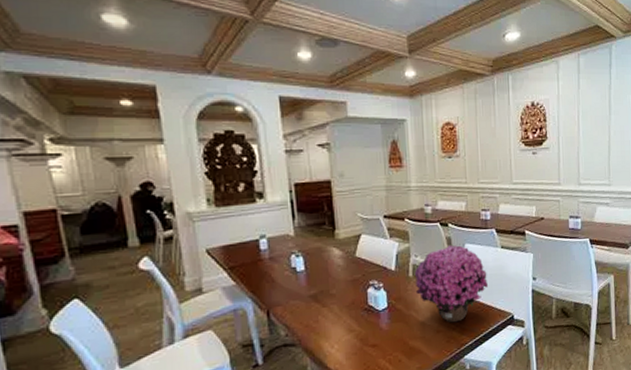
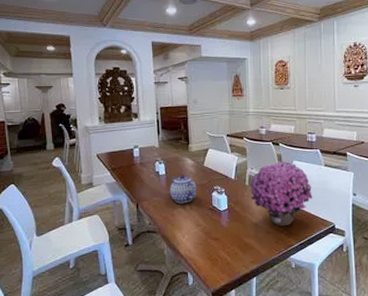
teapot: none [312,269,348,306] -> present [170,174,197,204]

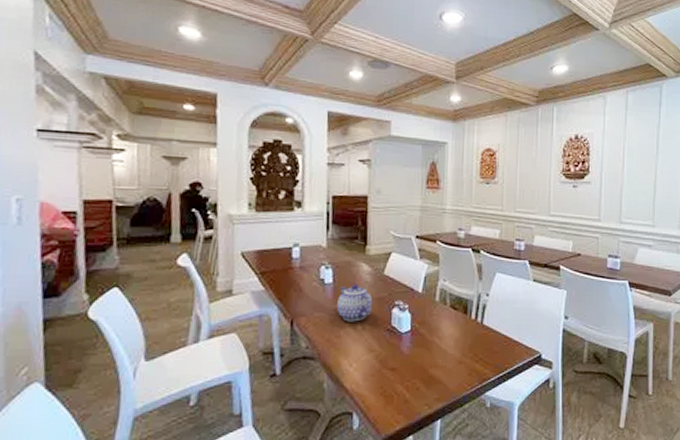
flower: present [250,161,313,227] -> none [440,273,517,355]

